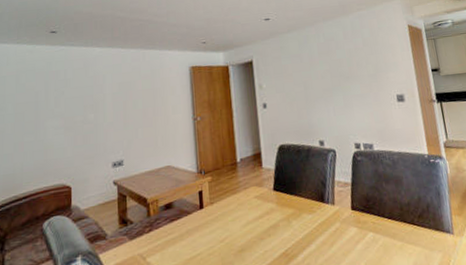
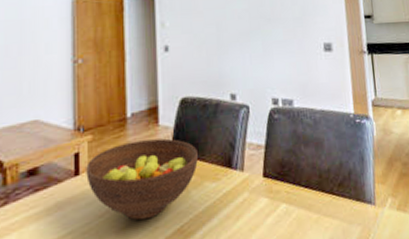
fruit bowl: none [208,178,296,245] -> present [86,138,198,220]

